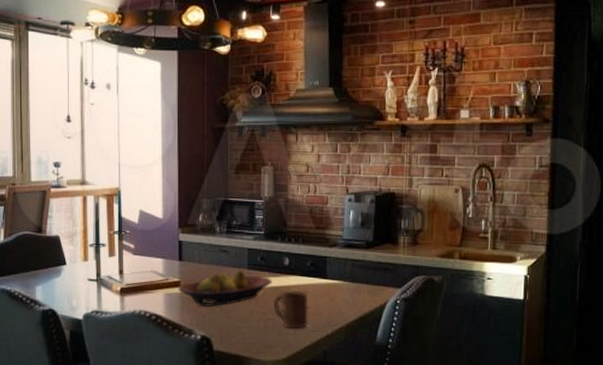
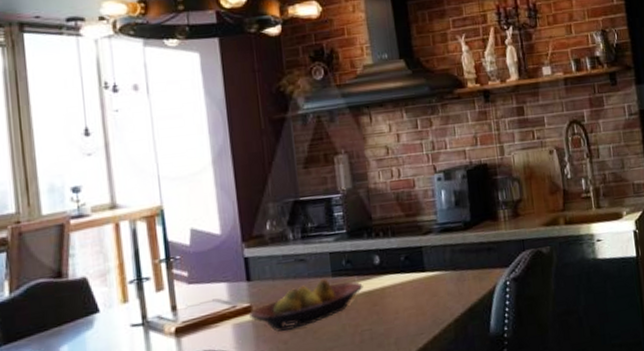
cup: present [273,291,308,329] -> none [367,291,411,337]

